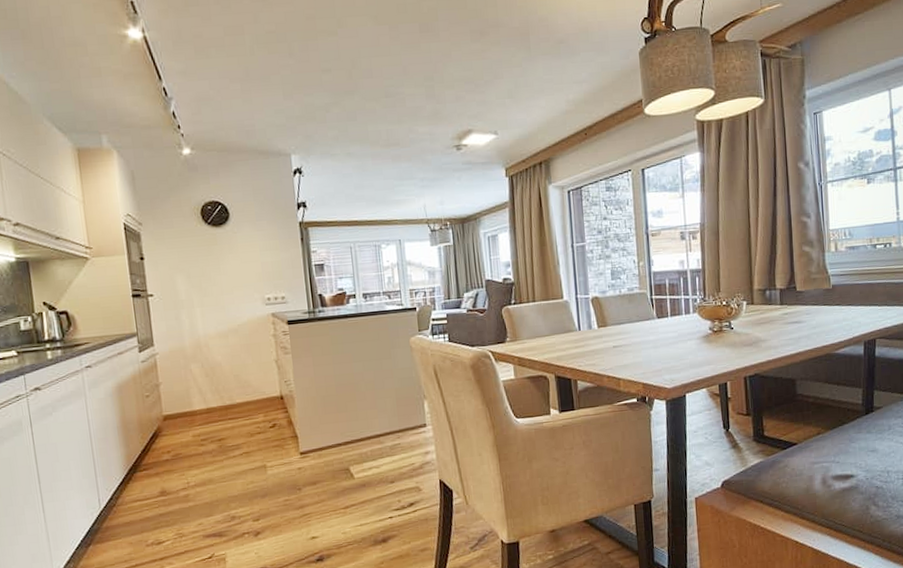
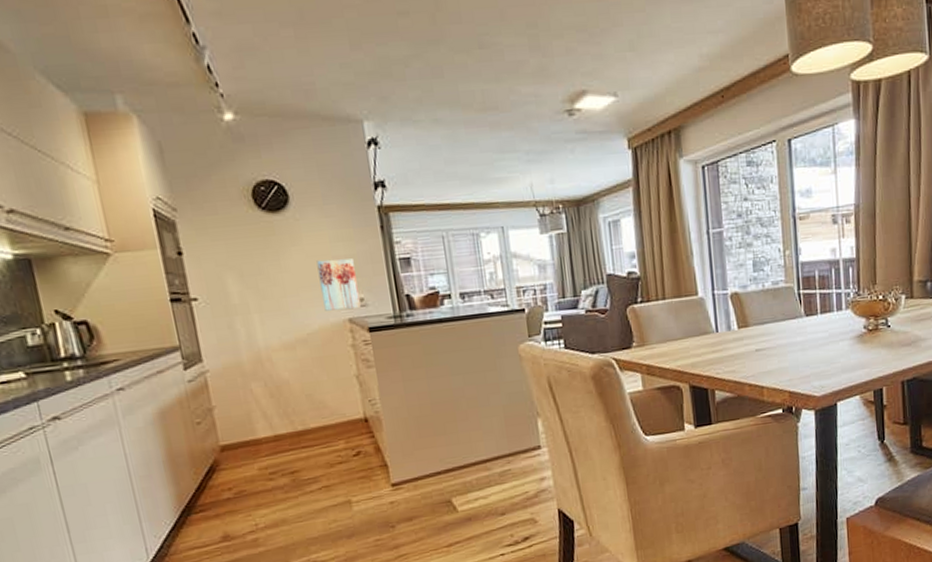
wall art: none [248,264,282,307] -> present [316,258,361,311]

